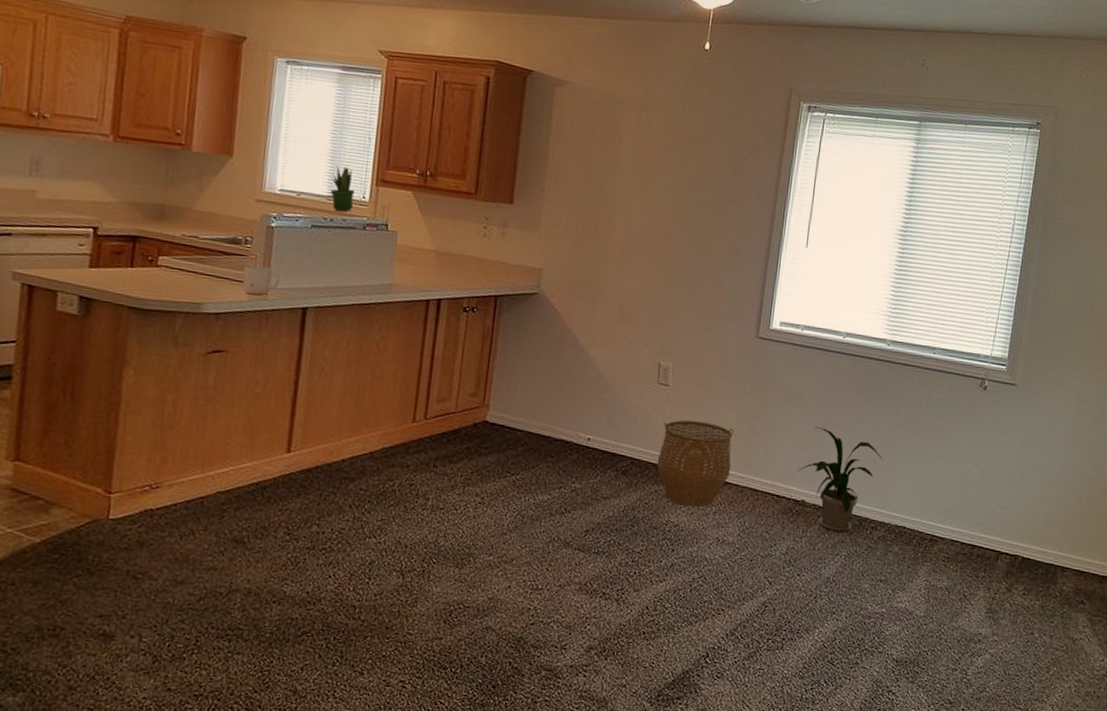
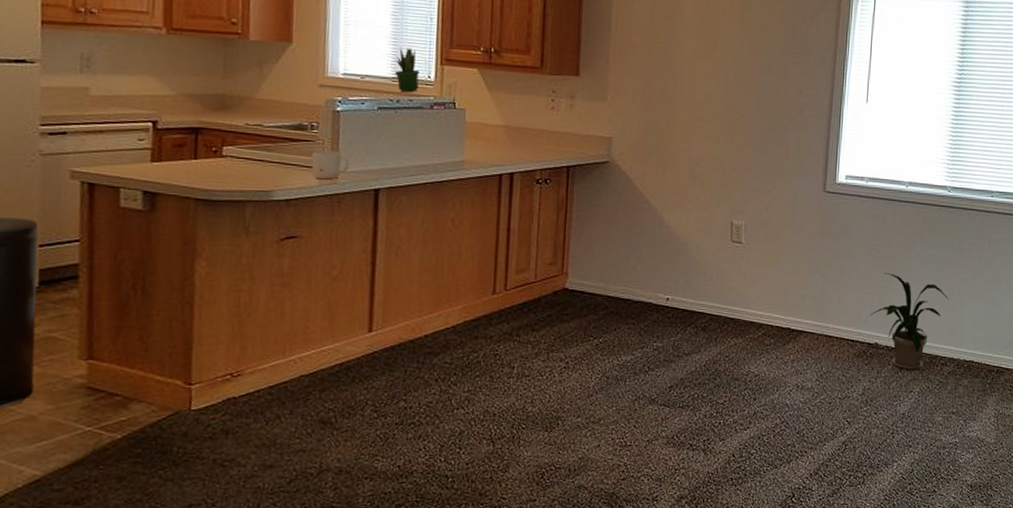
basket: present [657,420,734,507] -> none [735,274,807,356]

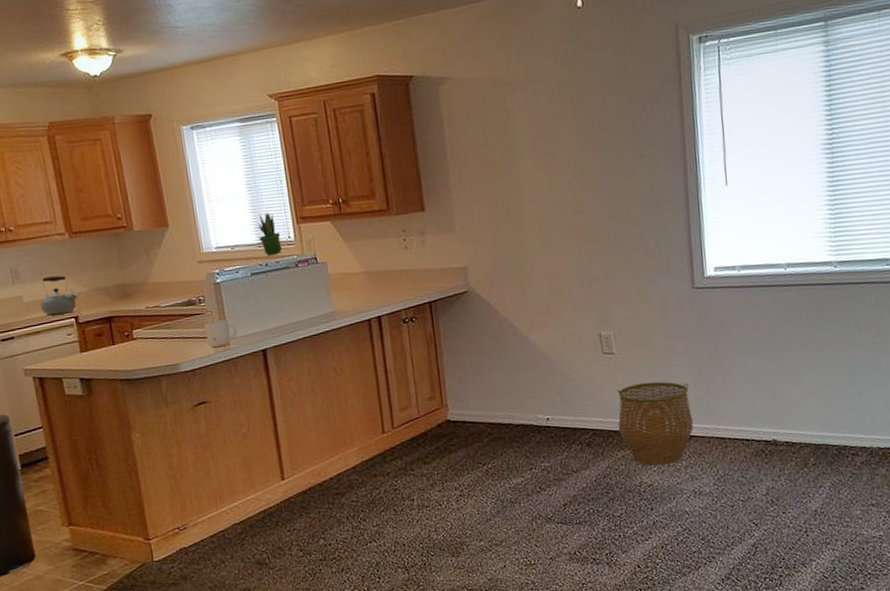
kettle: none [110,72,165,116] -> present [40,275,79,316]
basket: none [735,274,807,356] -> present [617,381,694,466]
house plant: present [869,272,948,370] -> none [762,364,850,465]

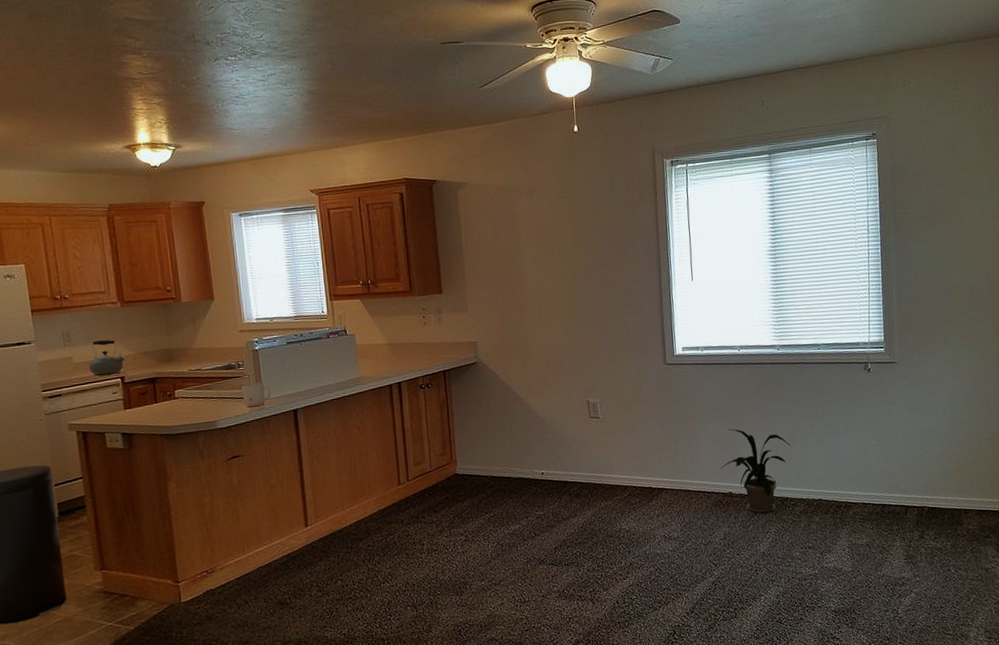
planter: present [257,212,283,256] -> none [294,290,316,328]
basket: present [617,381,694,466] -> none [601,442,665,514]
house plant: none [762,364,850,465] -> present [720,428,791,514]

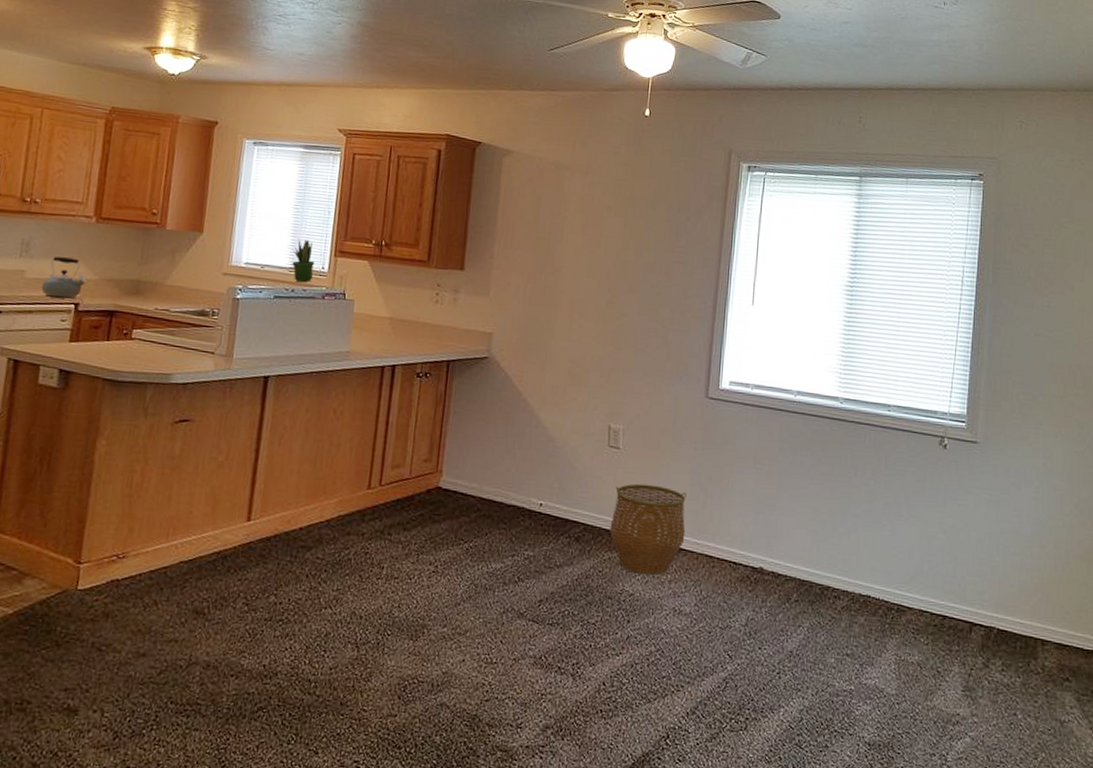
mug: present [241,383,271,408] -> none [209,336,244,365]
planter: none [294,290,316,328] -> present [291,239,315,283]
basket: none [601,442,665,514] -> present [609,483,687,575]
house plant: present [720,428,791,514] -> none [753,488,841,602]

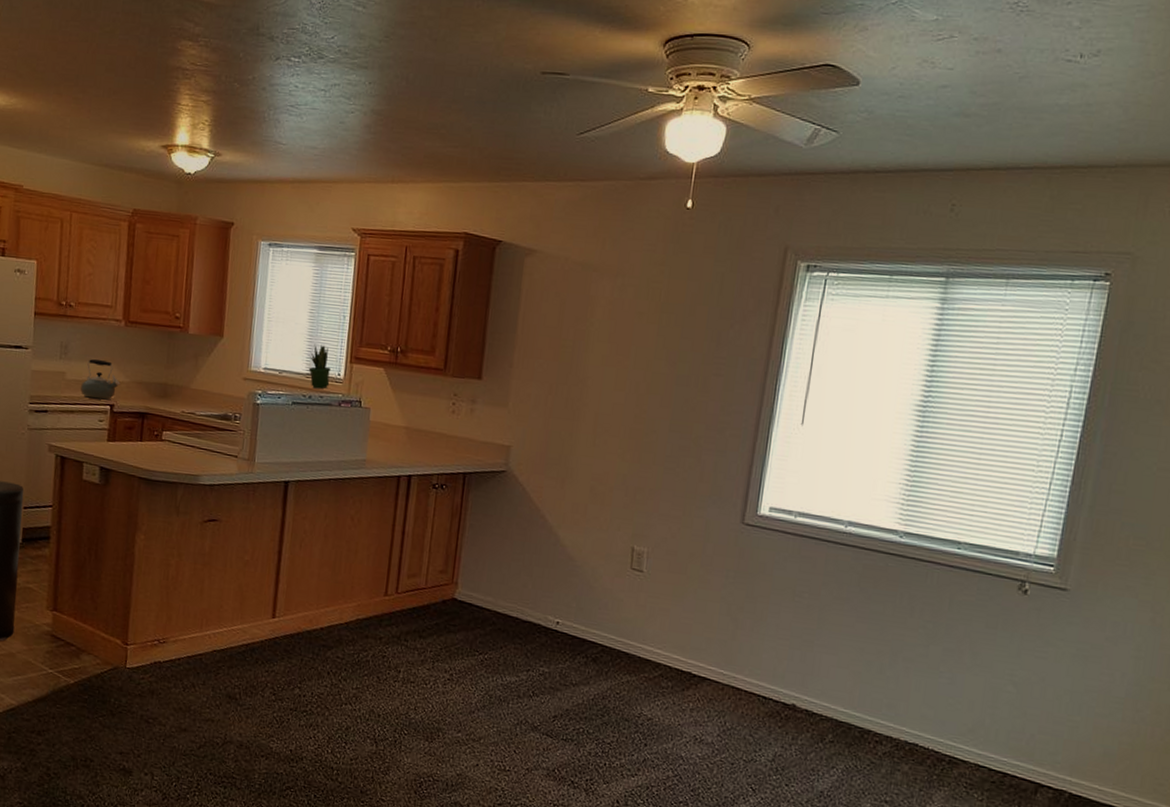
basket: present [609,483,687,575] -> none [629,608,714,702]

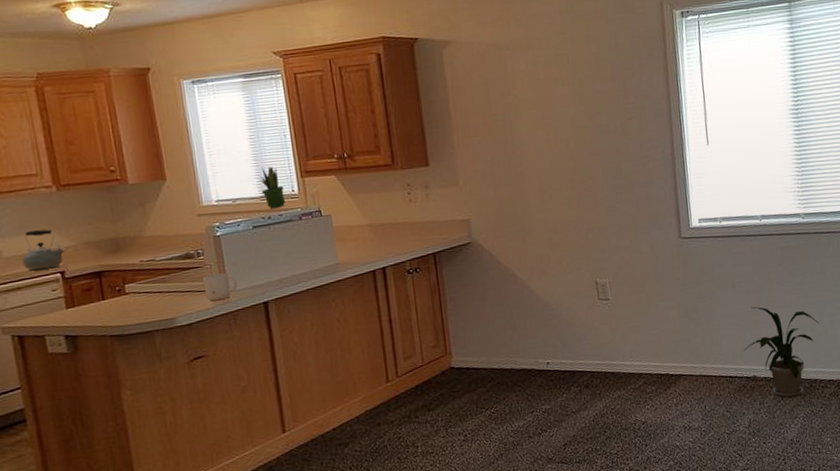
mug: none [232,440,265,469] -> present [202,273,237,302]
house plant: none [787,624,890,744] -> present [743,306,819,398]

